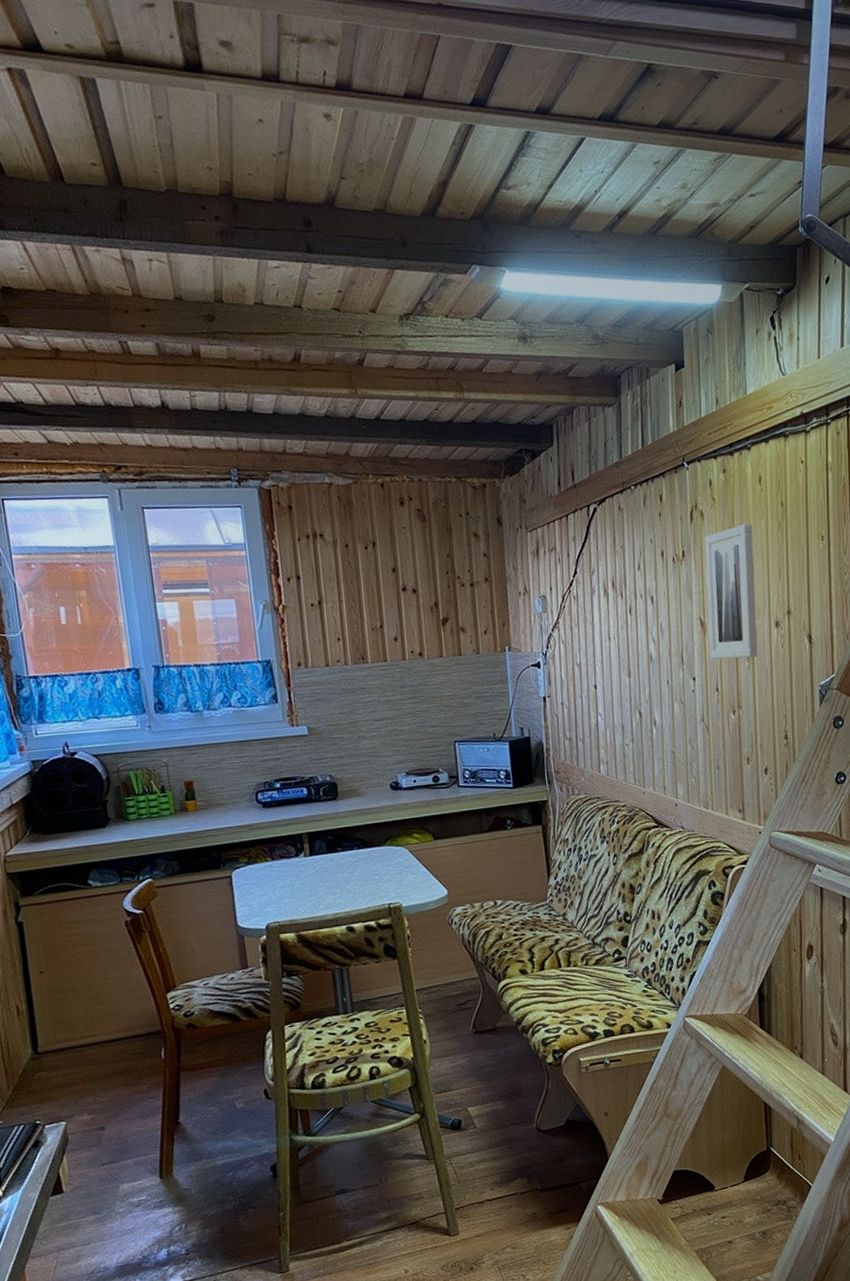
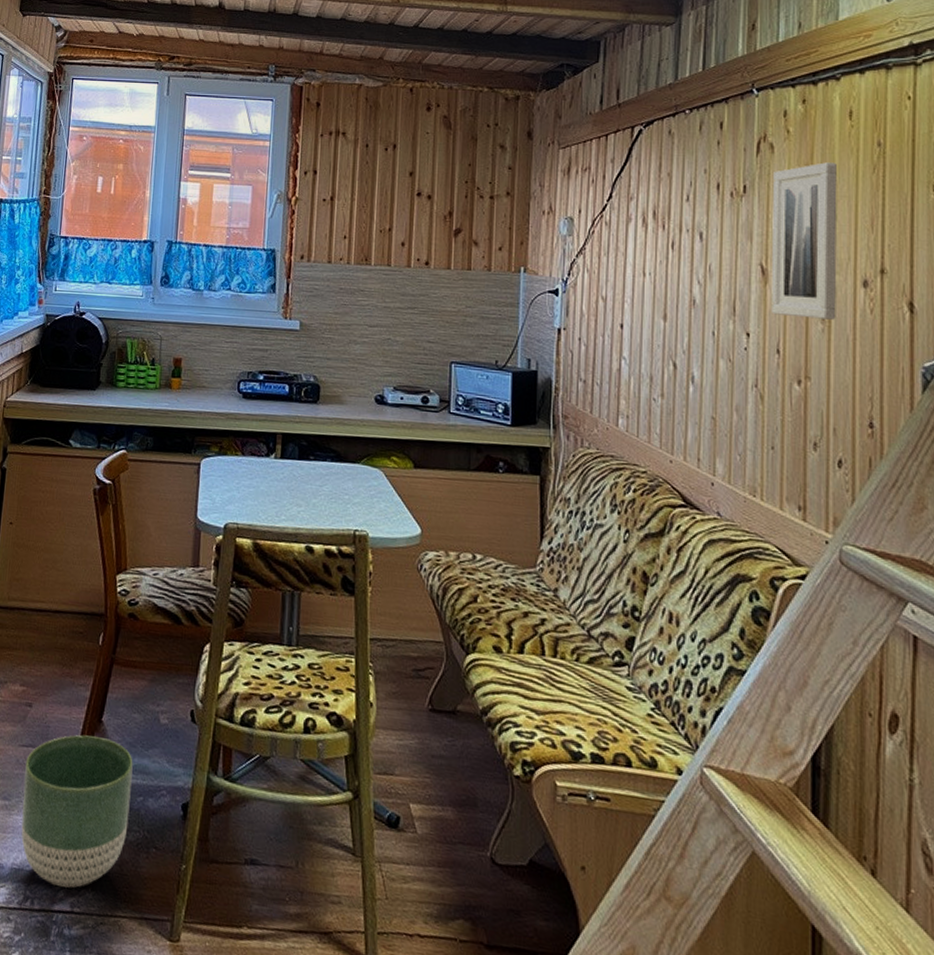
planter: none [110,1134,224,1267] -> present [21,735,133,888]

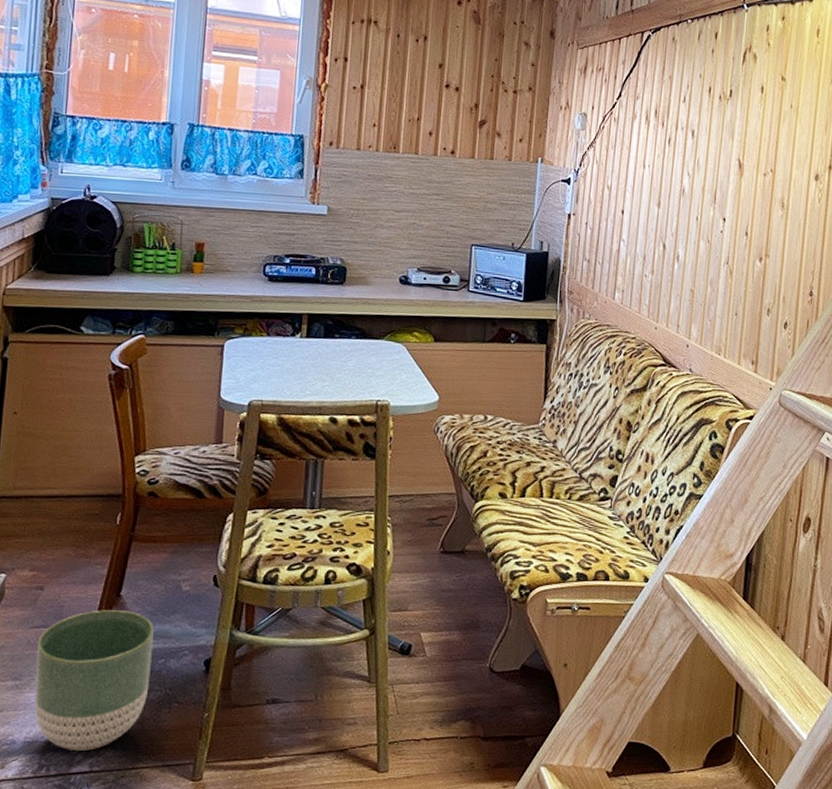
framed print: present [771,162,838,320] -> none [744,73,804,207]

